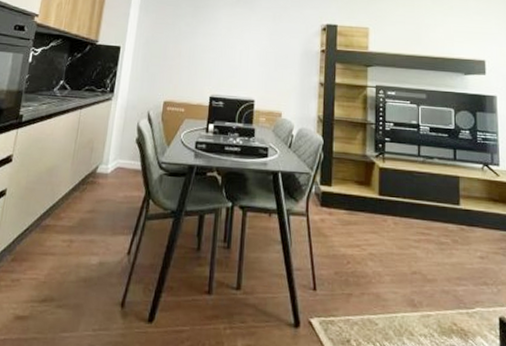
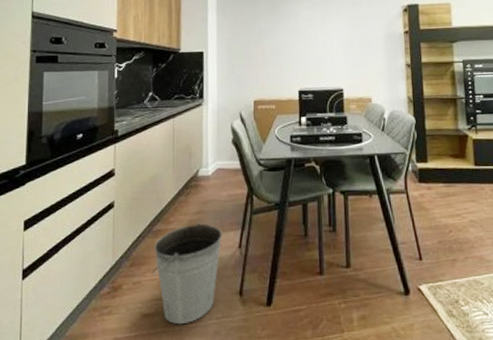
bucket: none [31,220,113,333] -> present [151,221,222,325]

